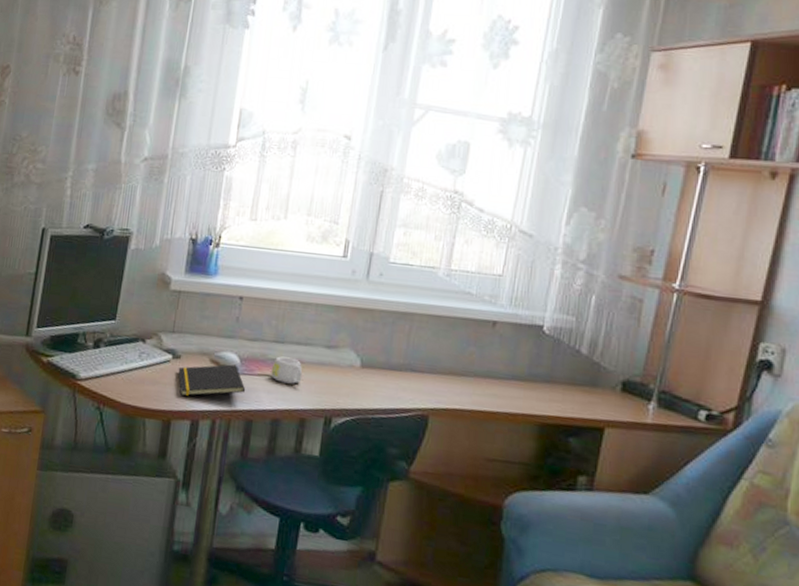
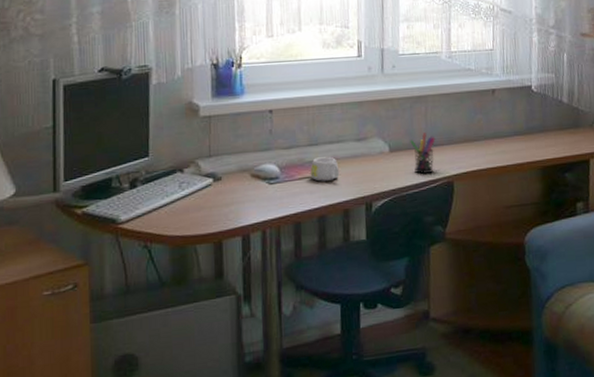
notepad: present [178,364,246,397] -> none [221,174,290,216]
pen holder: none [385,354,416,401] -> present [410,133,436,174]

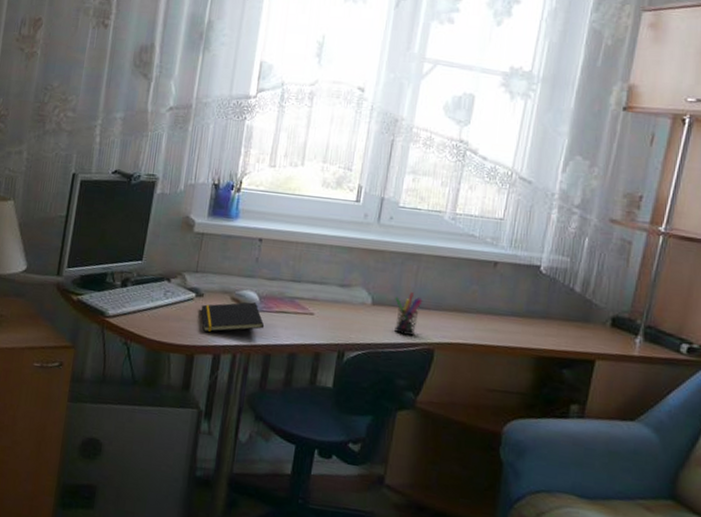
notepad: none [221,174,290,216] -> present [201,302,265,332]
mug: present [310,156,340,181] -> none [288,294,318,321]

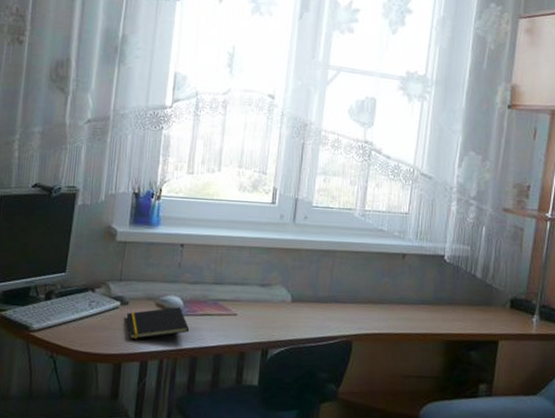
pen holder: present [394,292,423,336] -> none [313,288,339,329]

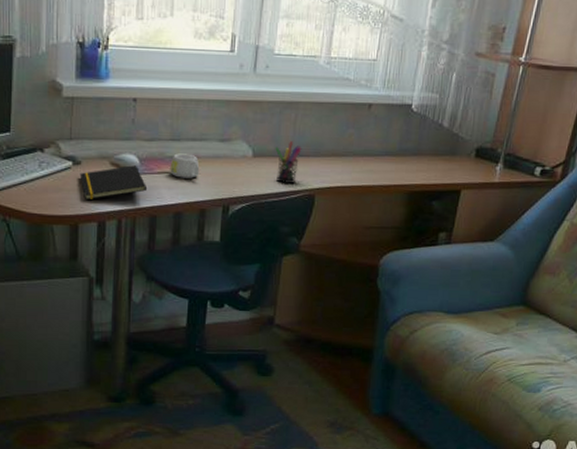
mug: none [212,296,241,321] -> present [170,153,200,178]
pen holder: none [313,288,339,329] -> present [275,141,302,183]

